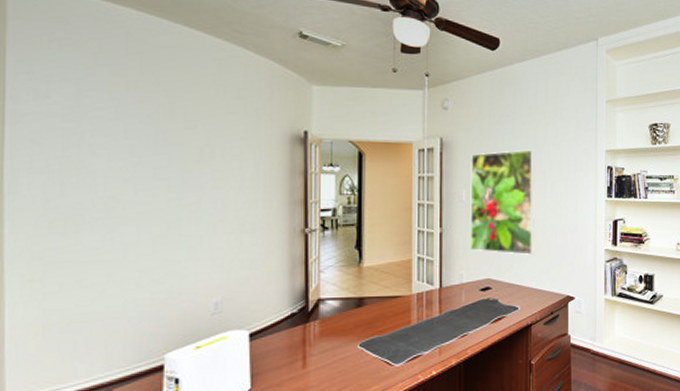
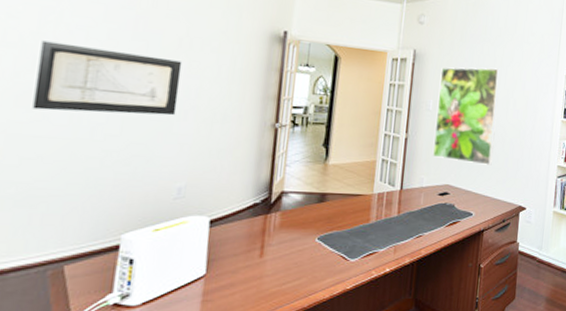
wall art: none [65,164,206,234] -> present [32,40,182,116]

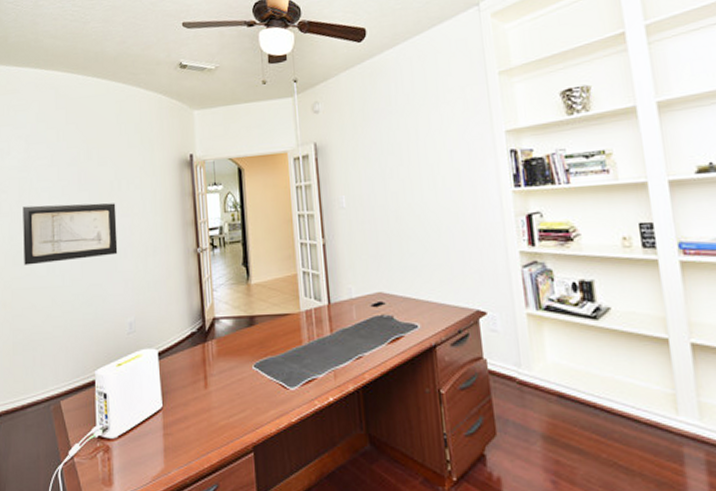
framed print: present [433,67,500,165] -> none [347,142,430,263]

